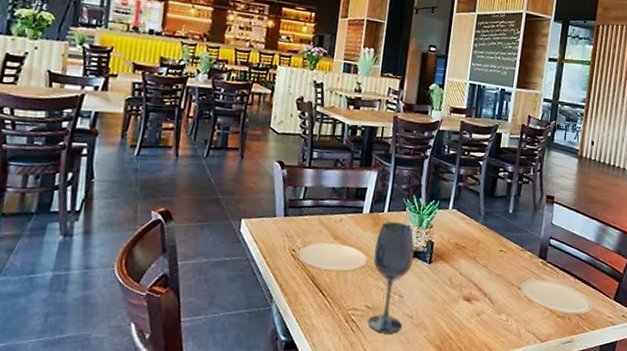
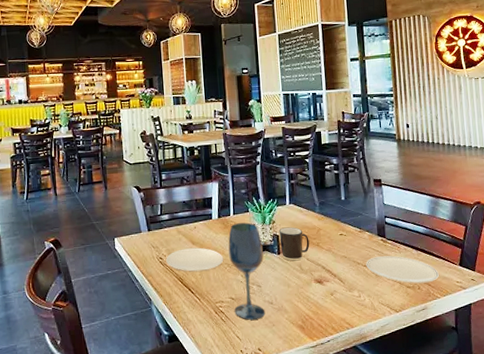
mug: none [433,234,466,274] -> present [279,227,310,261]

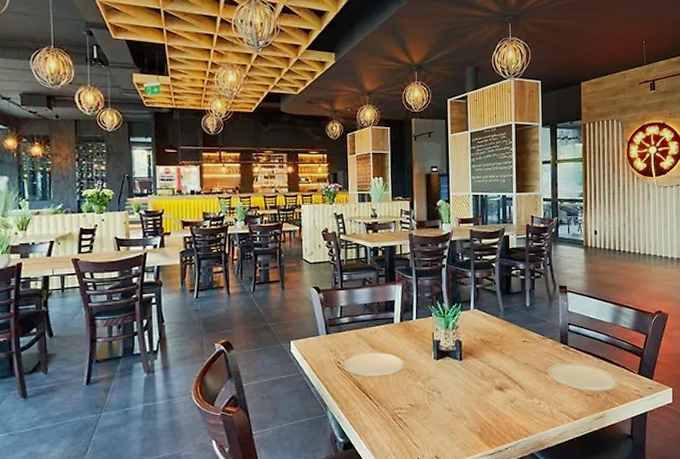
wineglass: present [228,222,266,320] -> none [409,327,445,427]
mug: present [279,227,310,261] -> none [462,332,492,368]

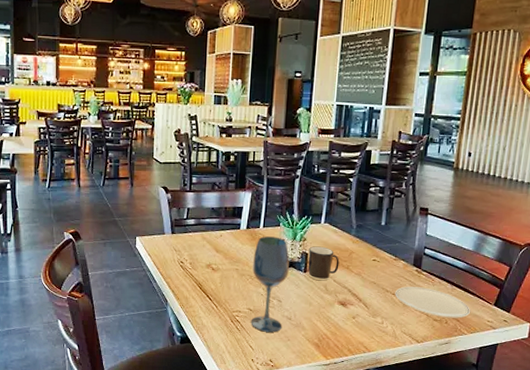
plate: present [344,352,404,378] -> none [187,255,247,281]
wineglass: none [409,327,445,427] -> present [251,236,290,332]
mug: none [462,332,492,368] -> present [308,246,340,281]

